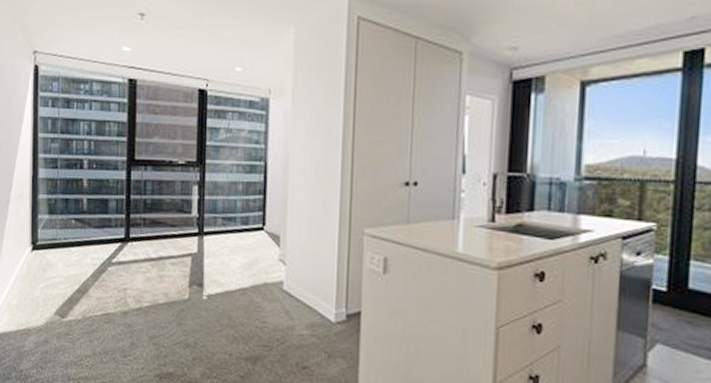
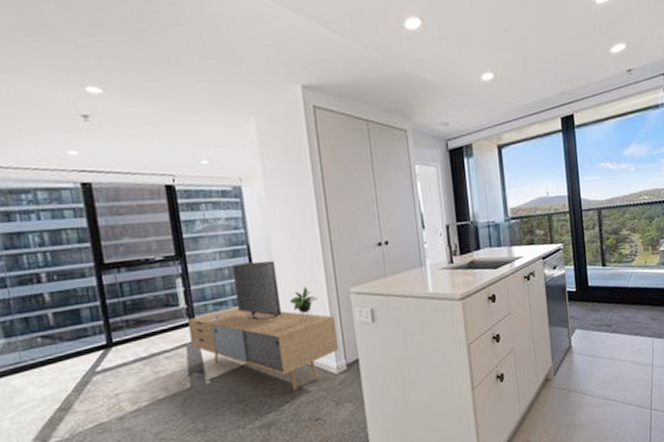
media console: none [196,180,342,329] -> present [188,261,338,390]

